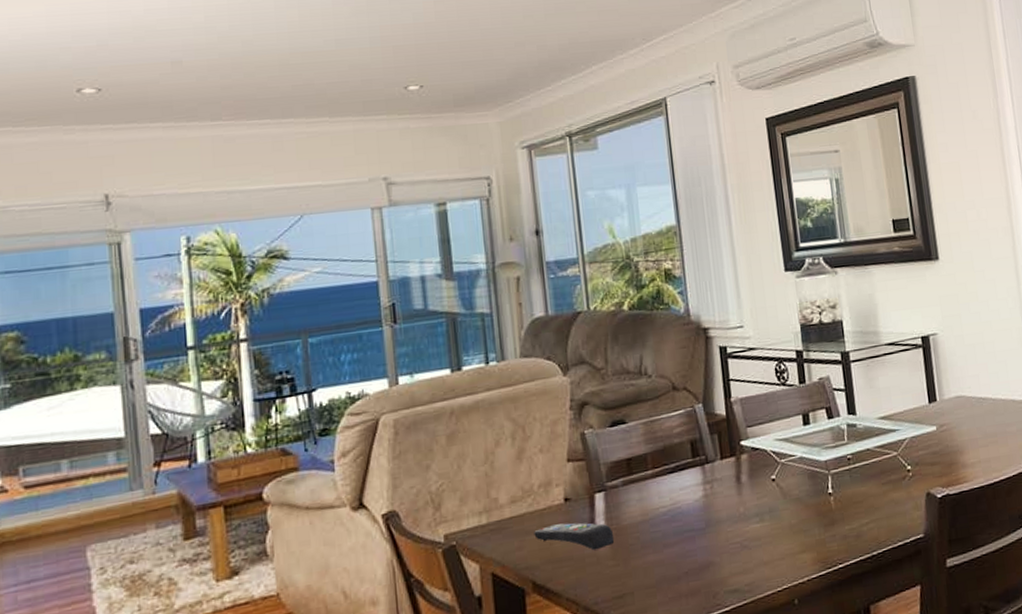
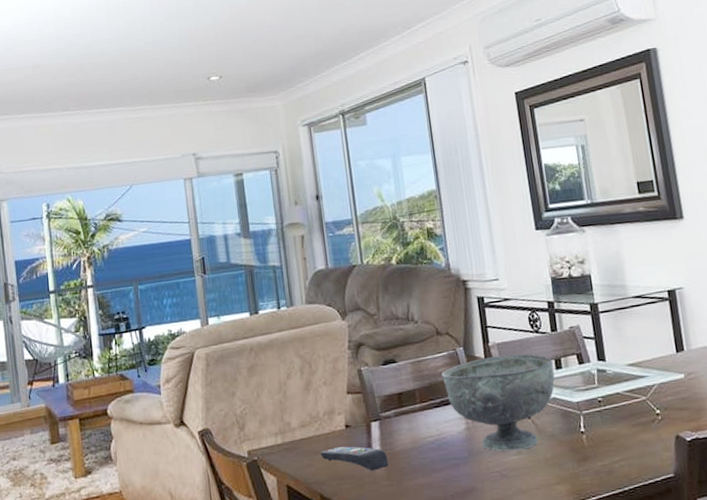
decorative bowl: none [677,409,803,519] -> present [442,354,555,451]

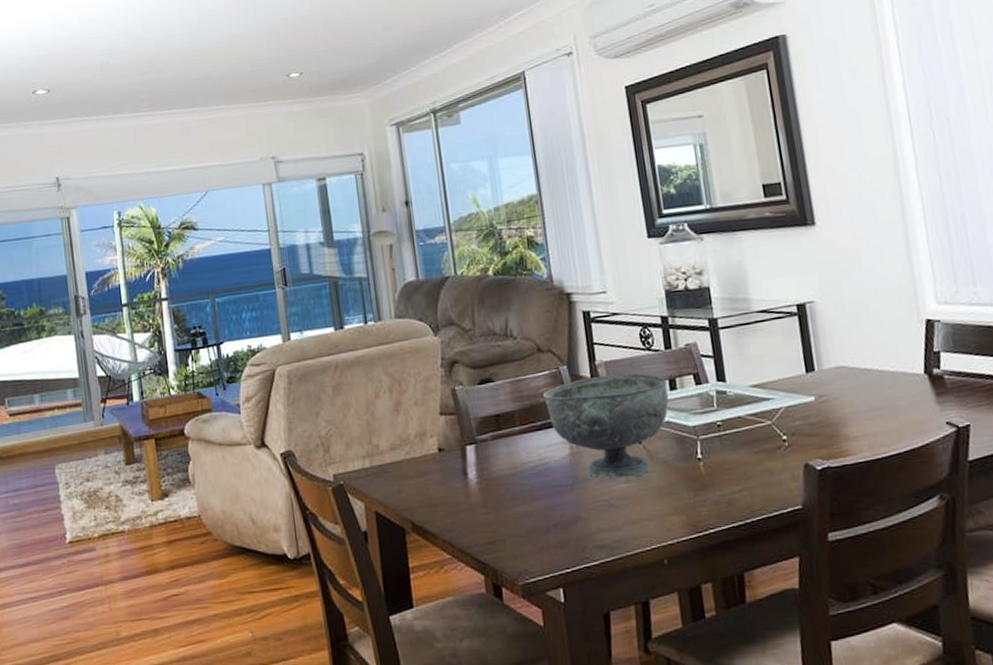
remote control: present [320,446,389,471] -> none [411,471,486,498]

